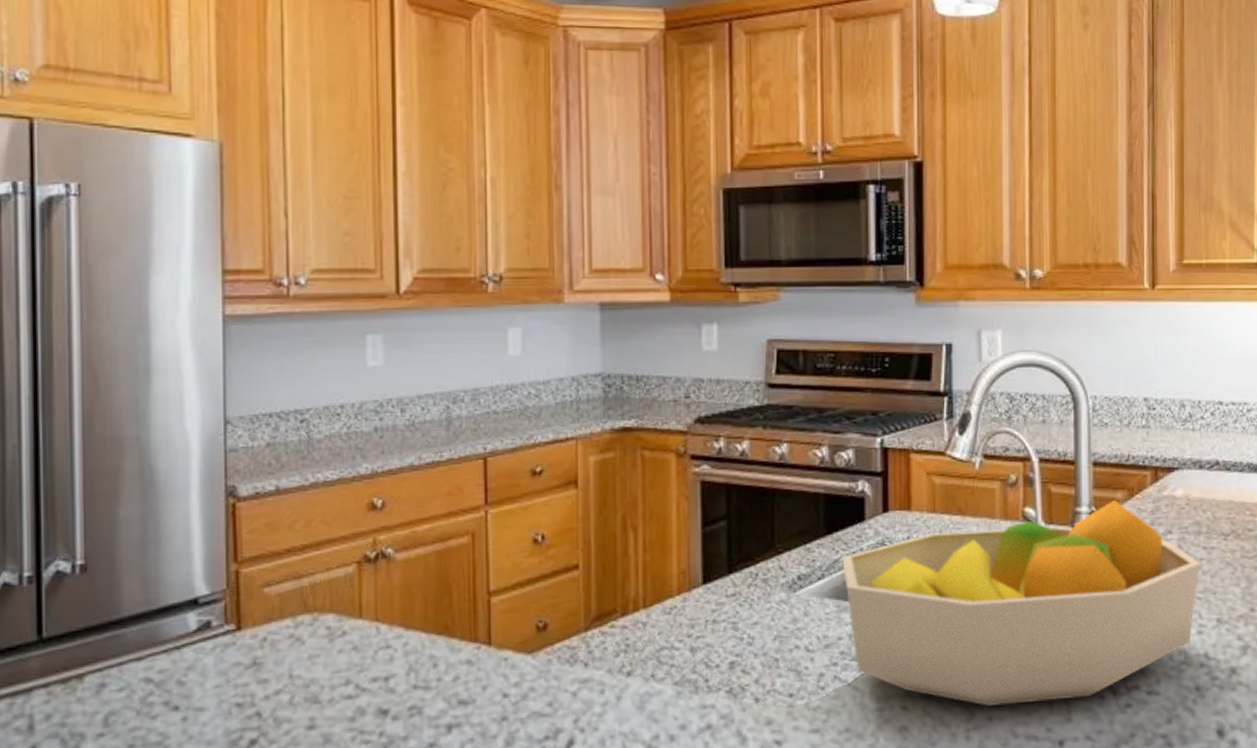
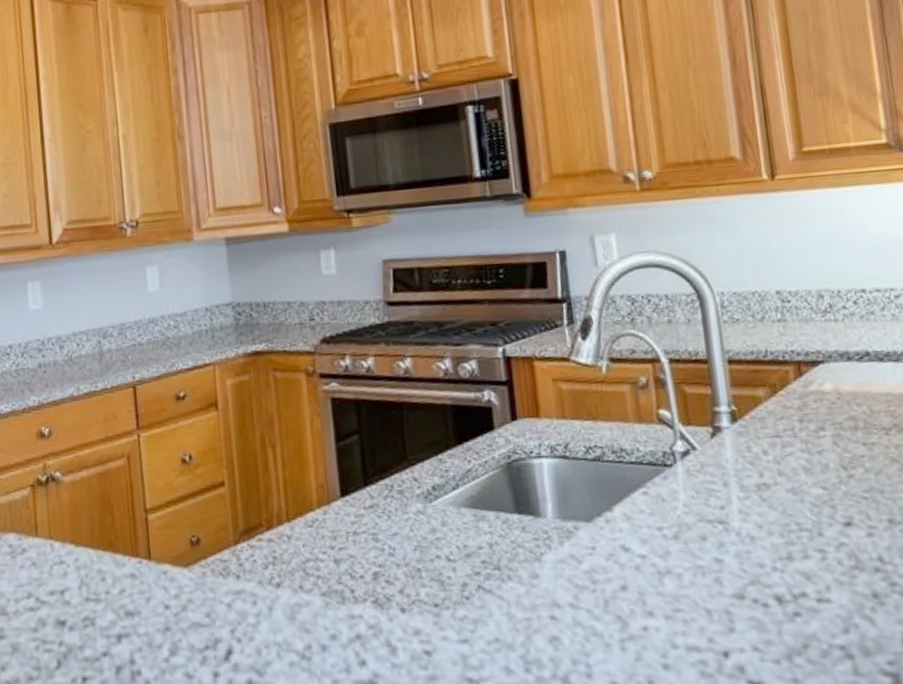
fruit bowl: present [842,500,1201,706] -> none [474,398,862,616]

